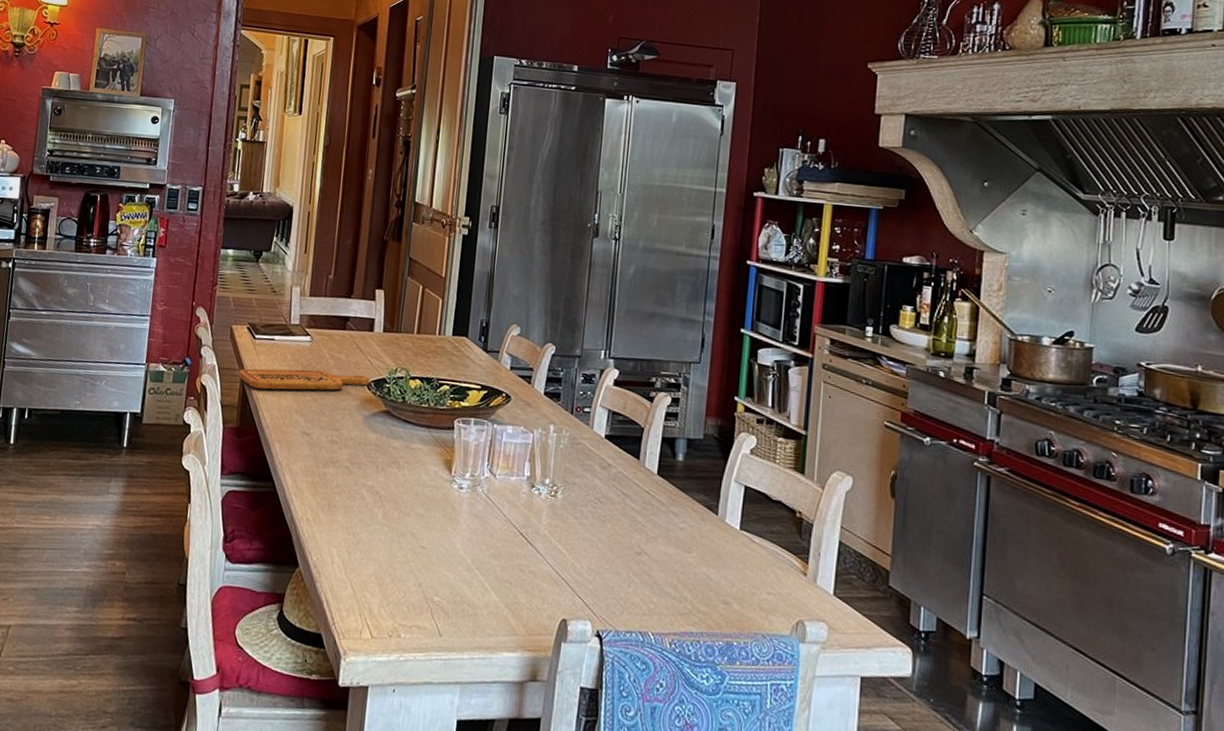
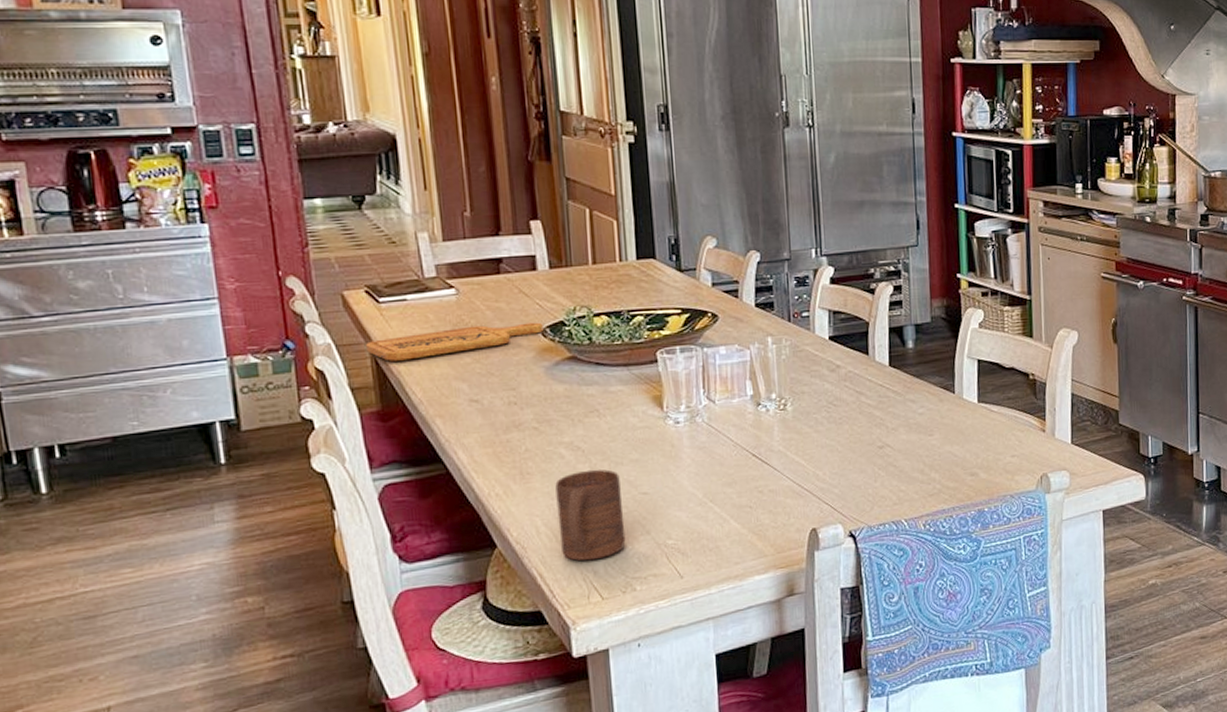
cup: none [347,514,406,599] -> present [555,469,626,561]

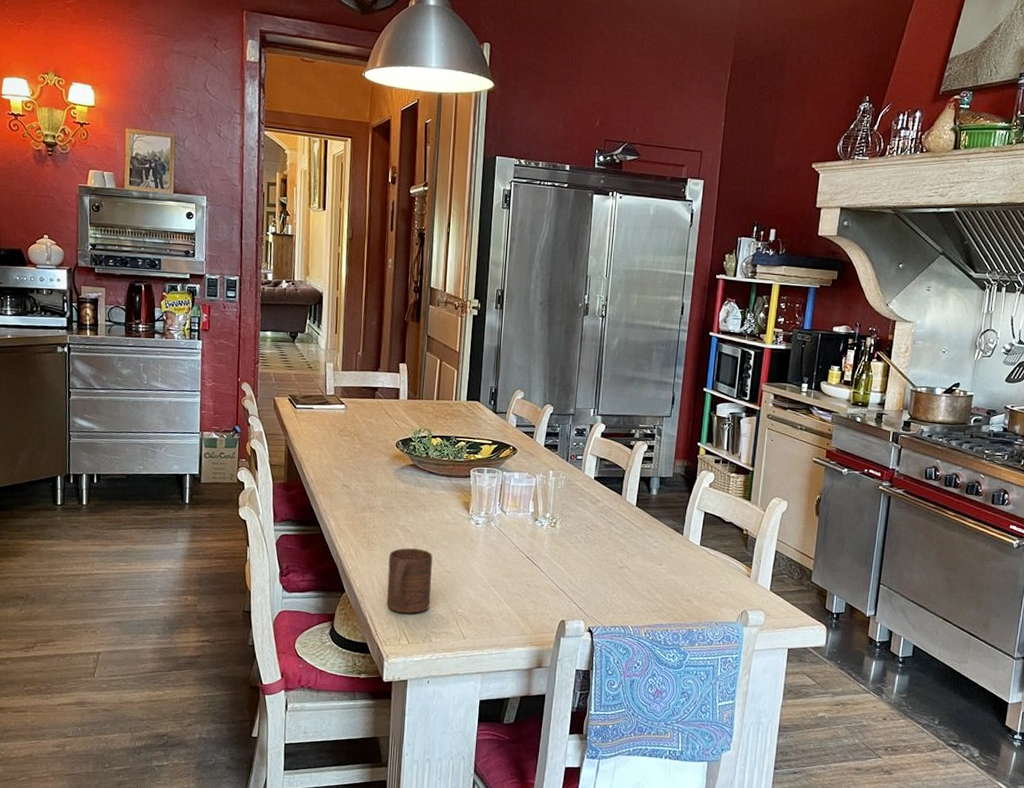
cutting board: present [366,322,543,361] -> none [283,432,398,451]

